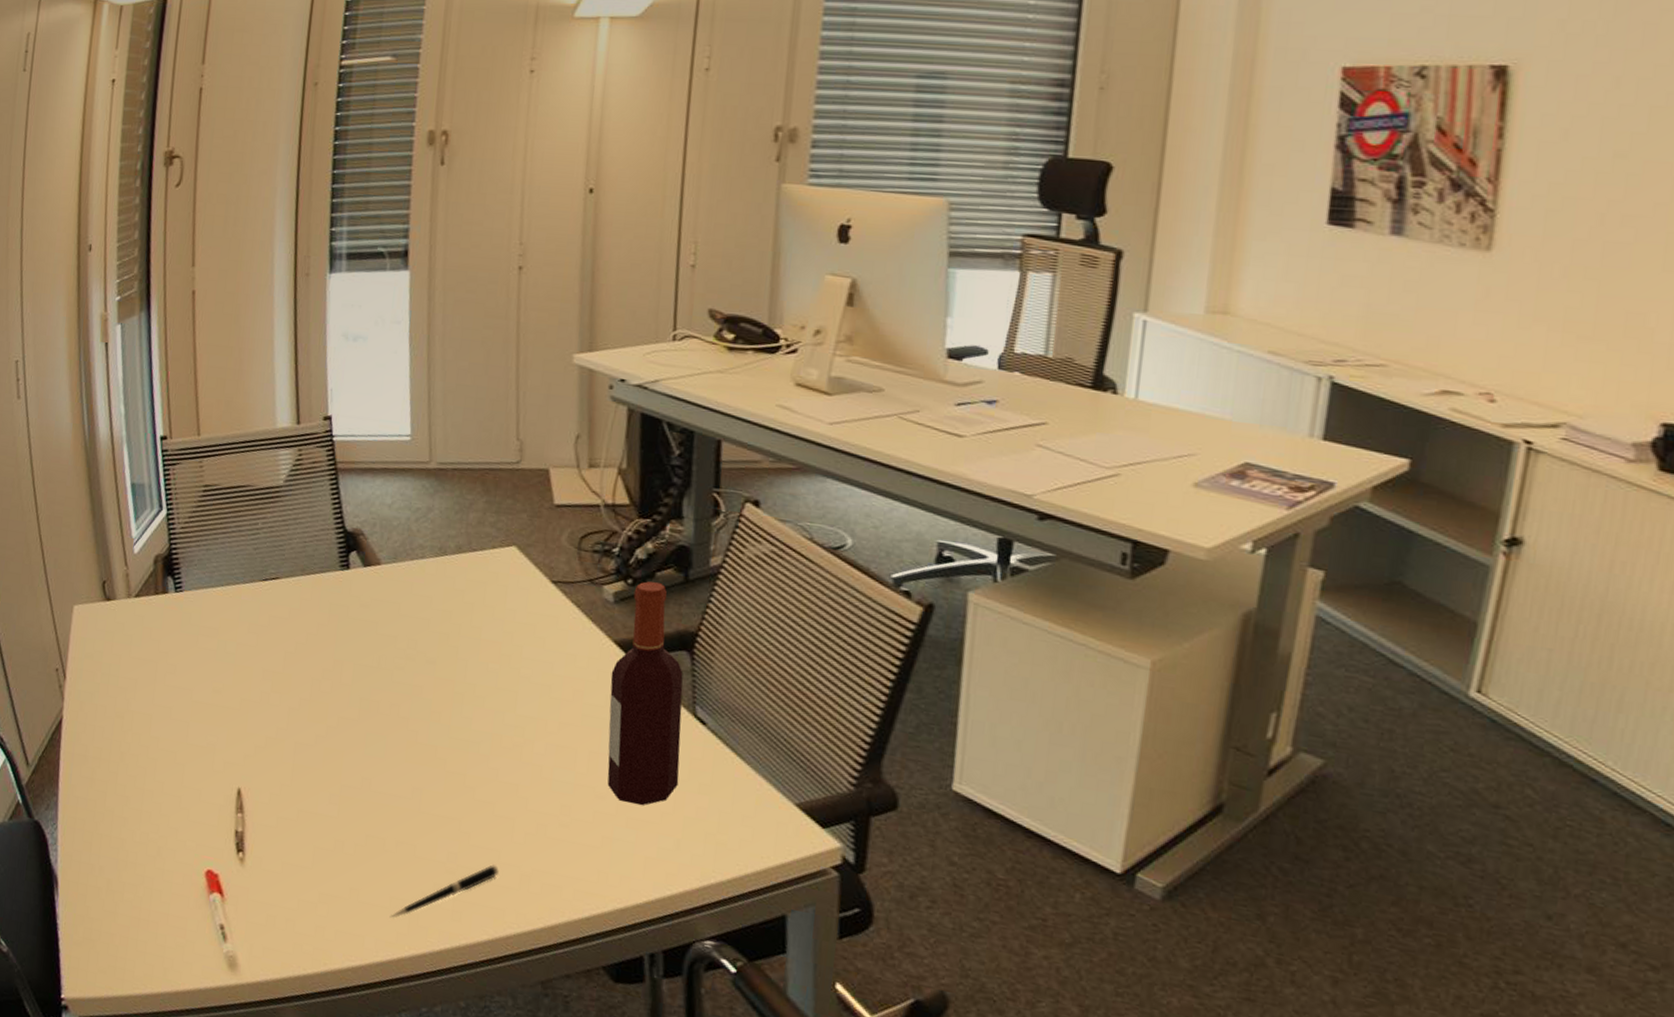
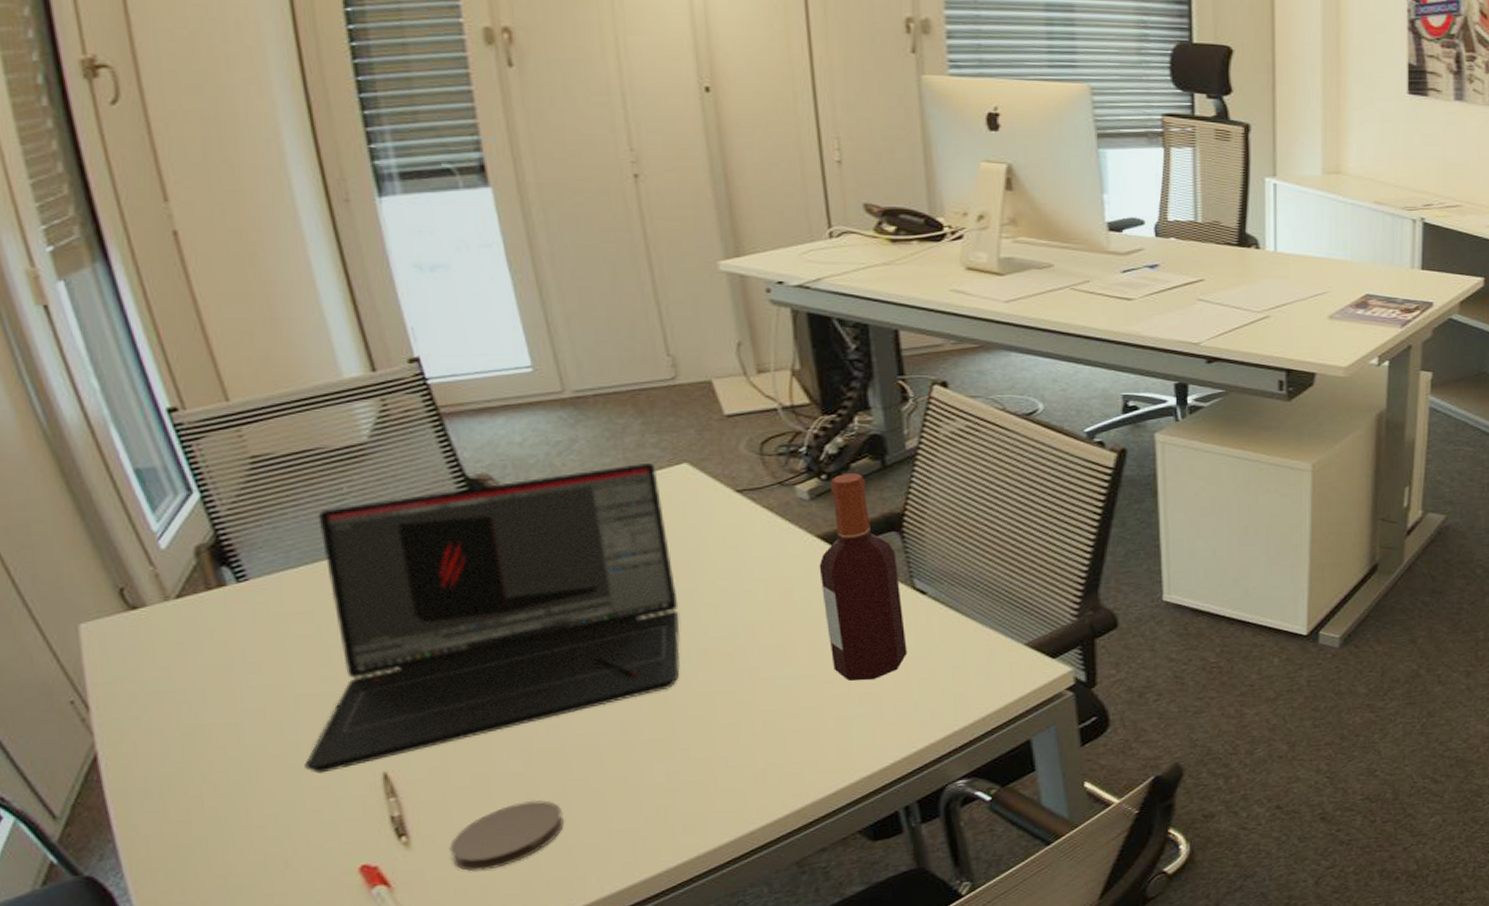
laptop: none [187,539,490,777] -> present [304,462,680,774]
coaster: none [270,846,360,905] -> present [449,800,564,872]
pen: present [389,863,499,918] -> none [610,770,730,851]

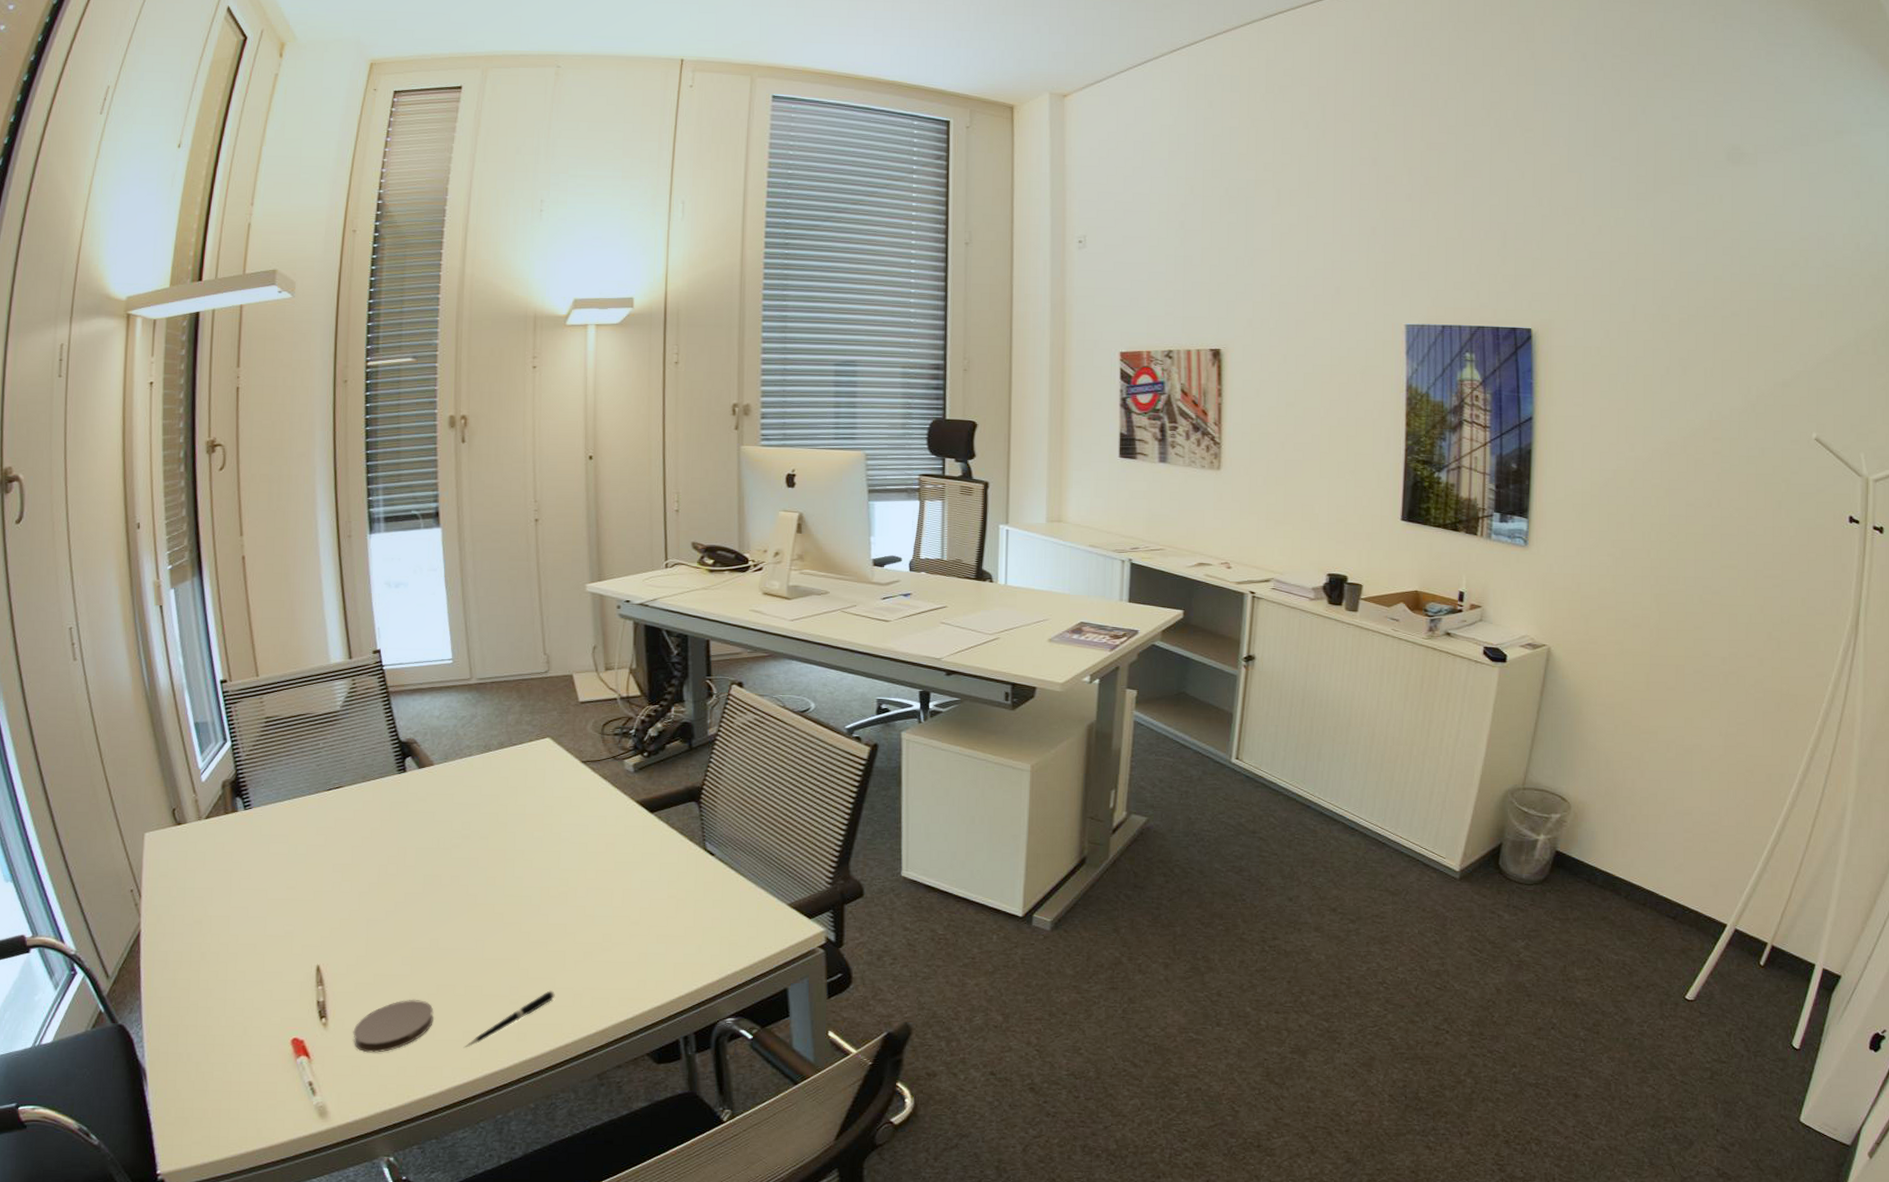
laptop: present [304,462,680,774] -> none [267,736,532,961]
pen: none [610,770,730,851] -> present [463,989,555,1048]
bottle: present [819,473,908,681] -> none [636,753,697,925]

